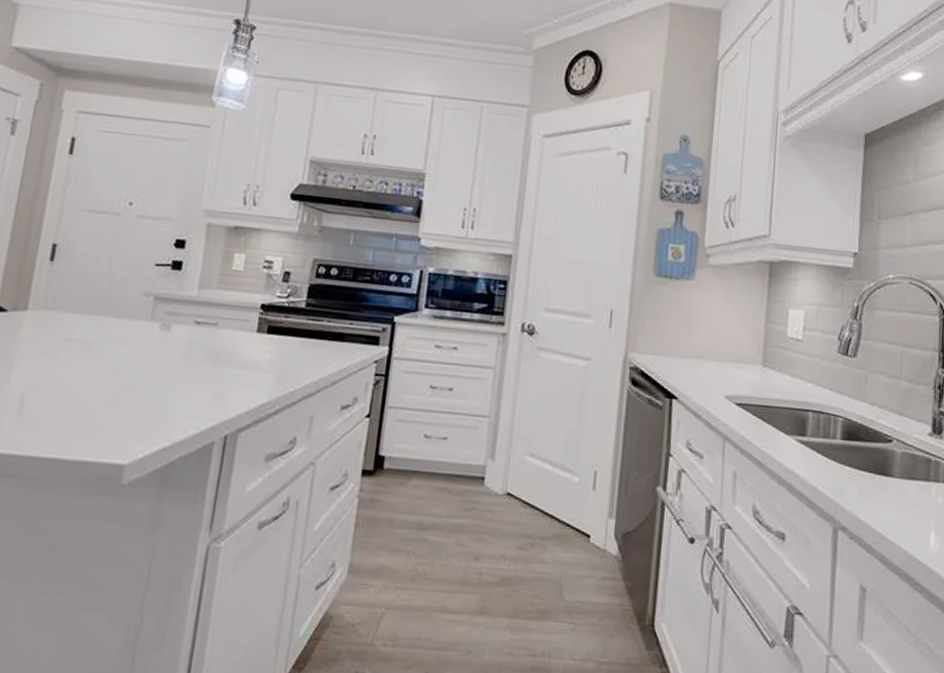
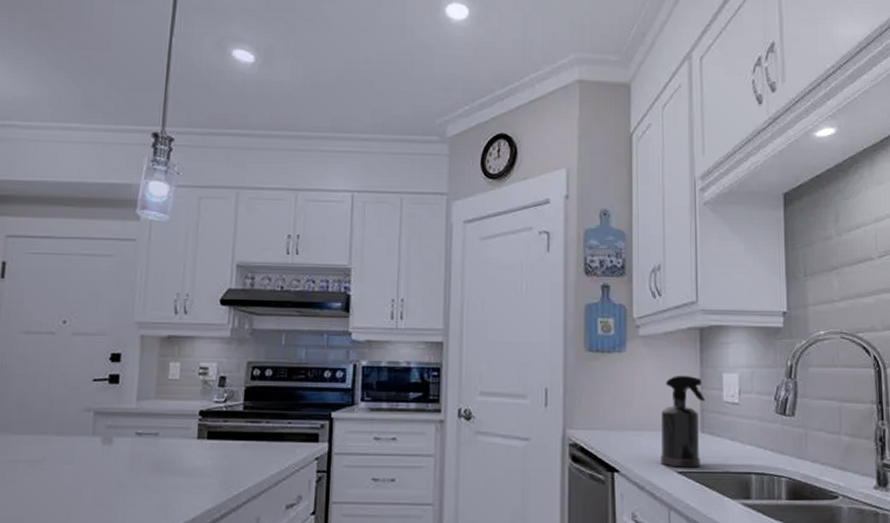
spray bottle: none [720,308,770,401] -> present [660,376,706,468]

